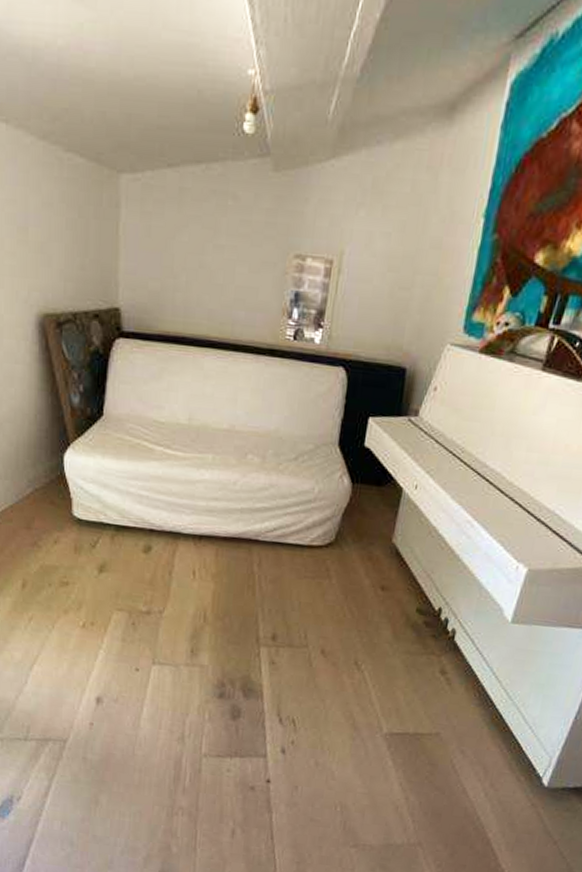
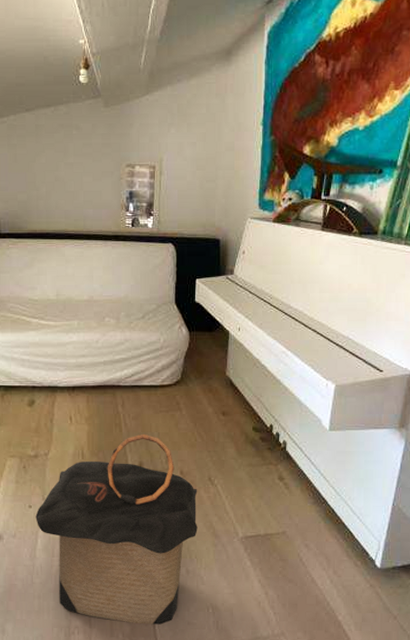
laundry hamper: none [142,600,340,817] -> present [35,433,198,625]

